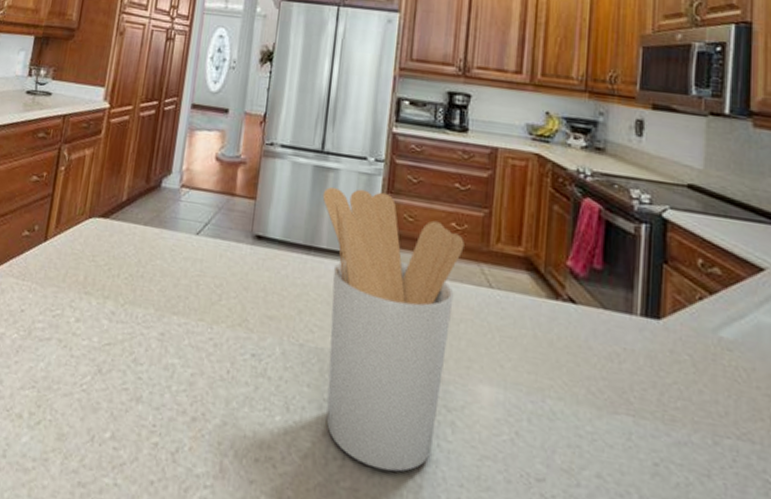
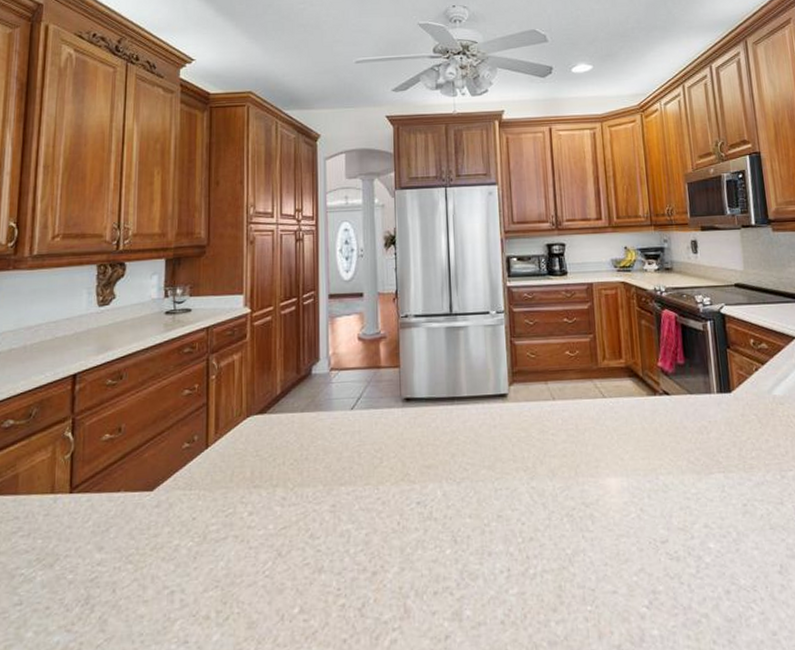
utensil holder: present [322,187,464,472] -> none [457,338,579,571]

